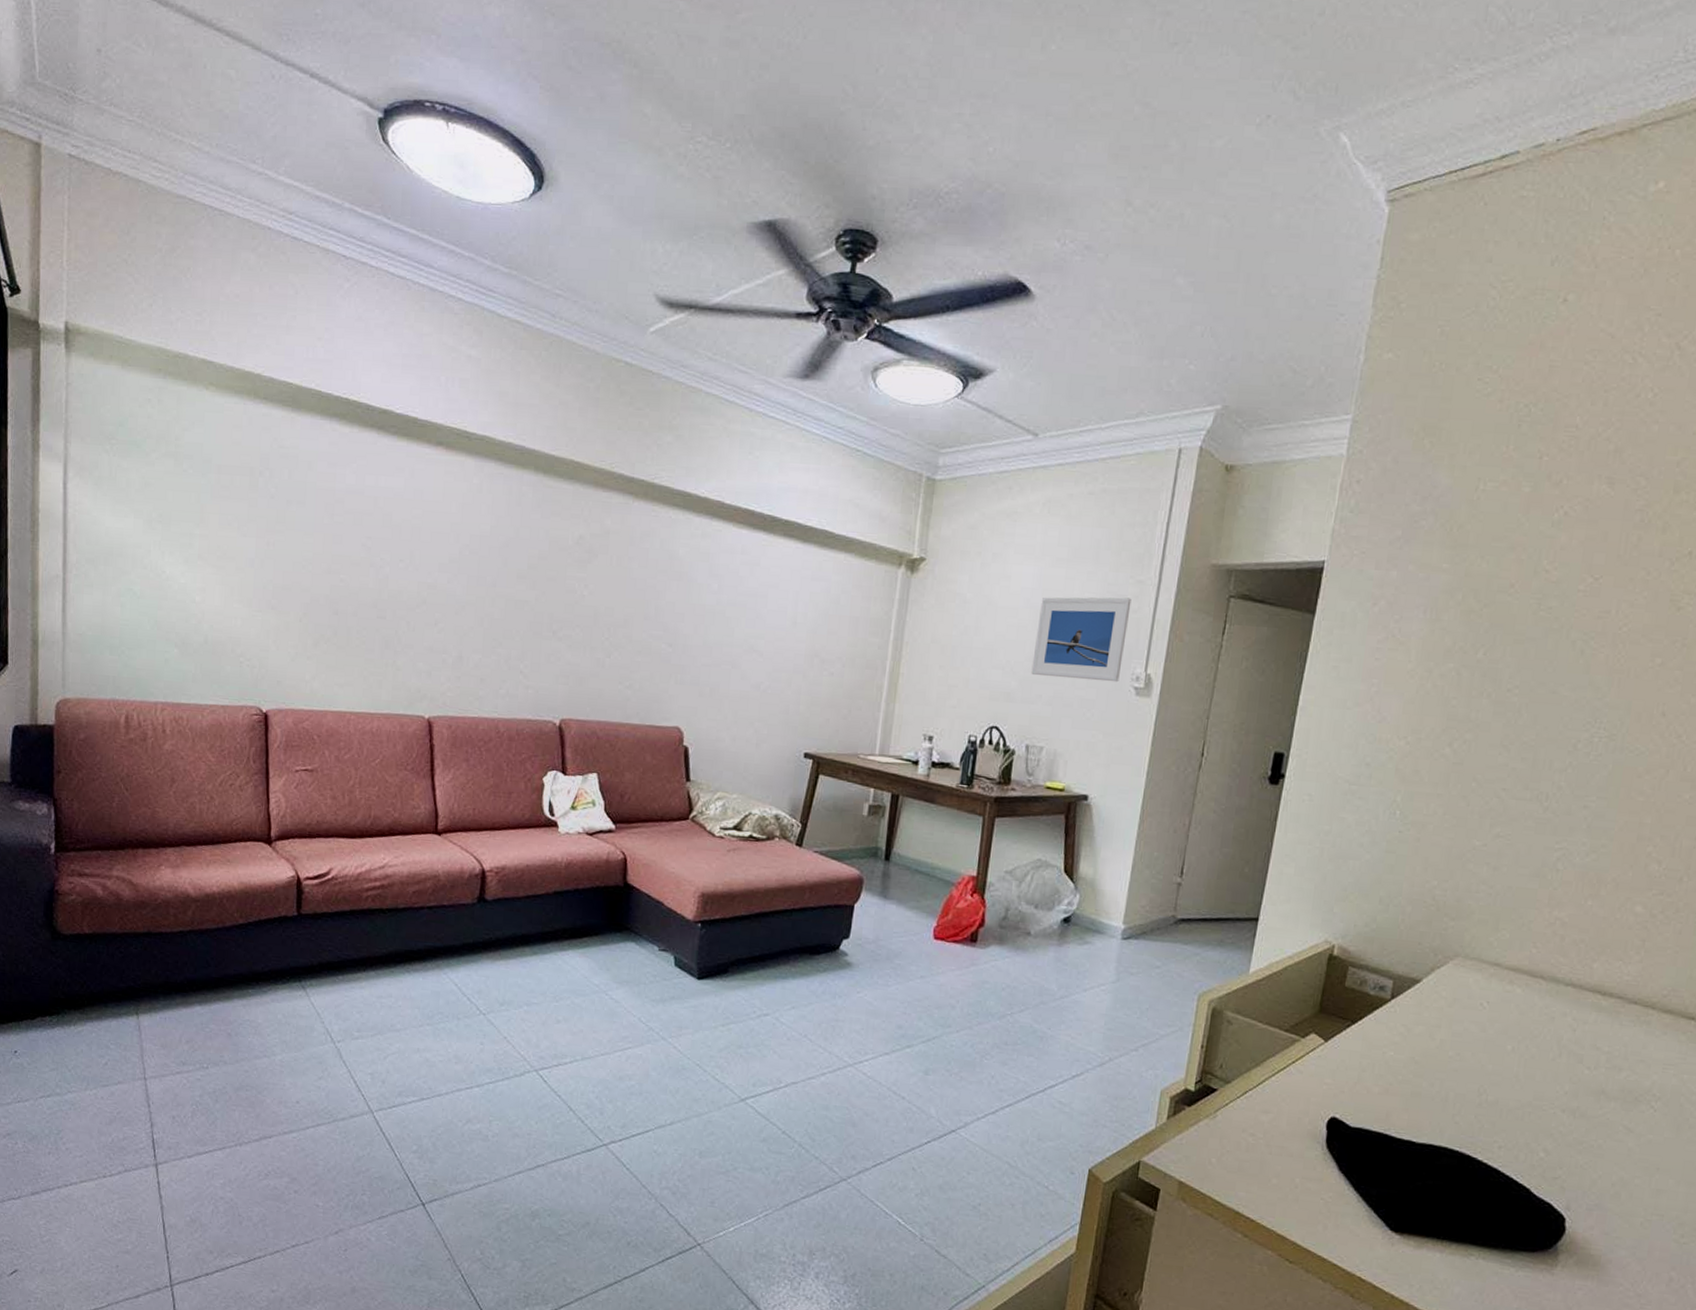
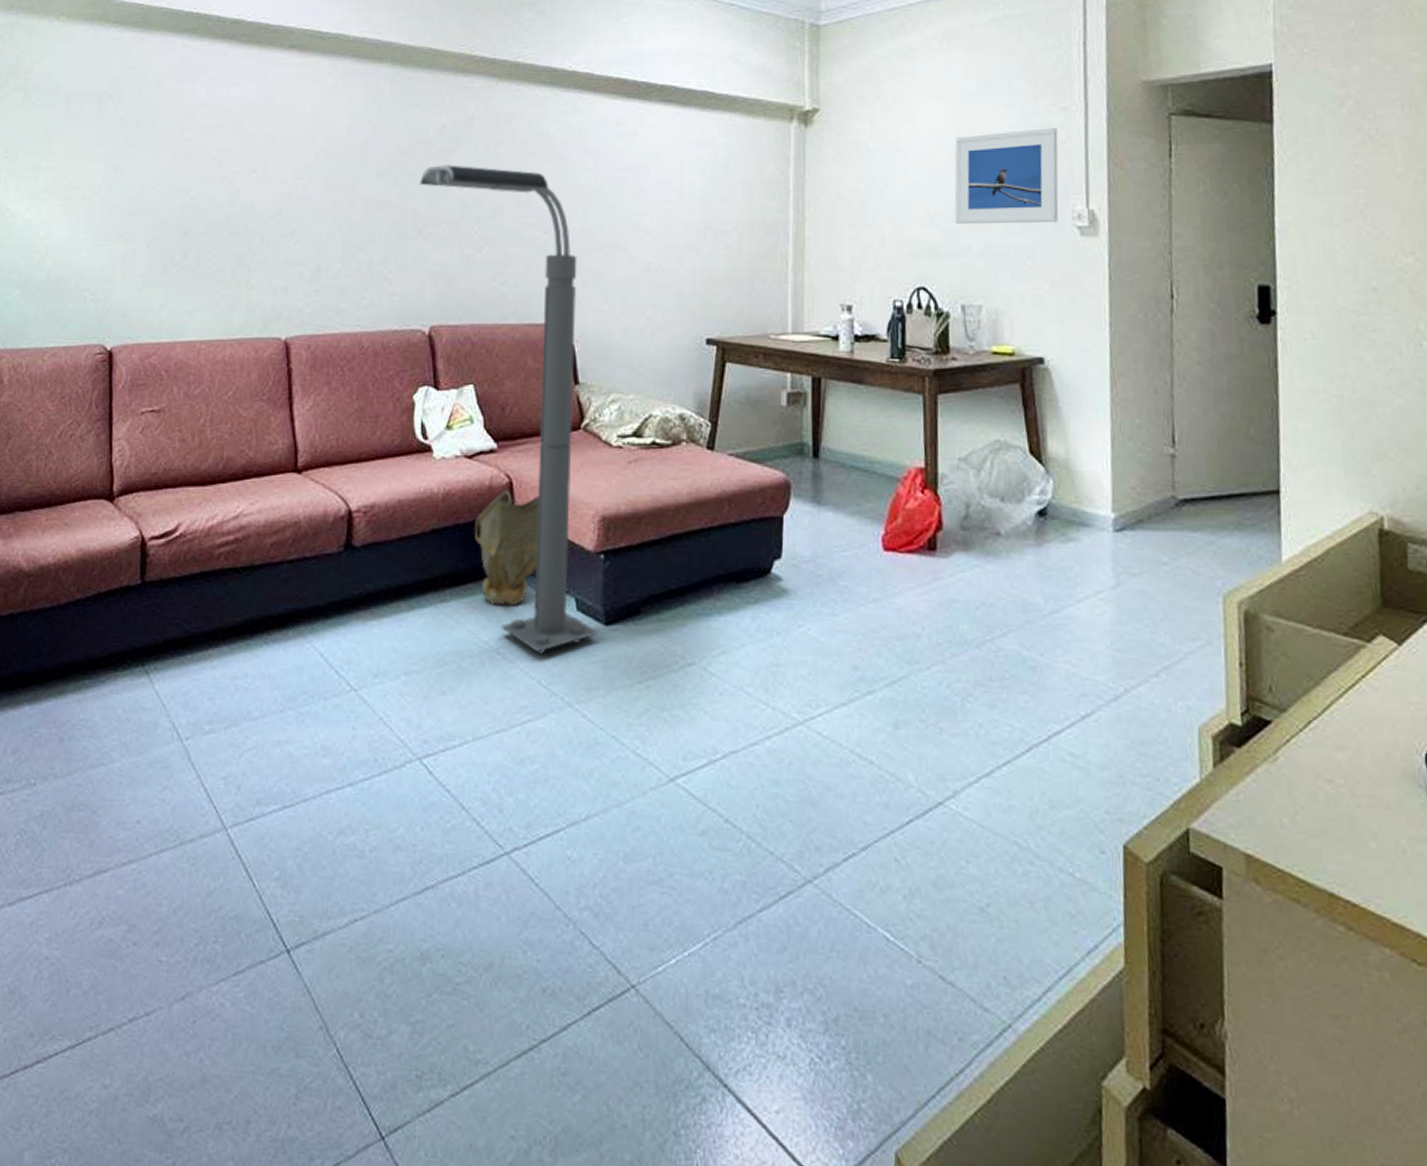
floor lamp: none [557,573,697,998] -> present [420,165,599,655]
bag: none [591,864,650,959] -> present [475,489,540,606]

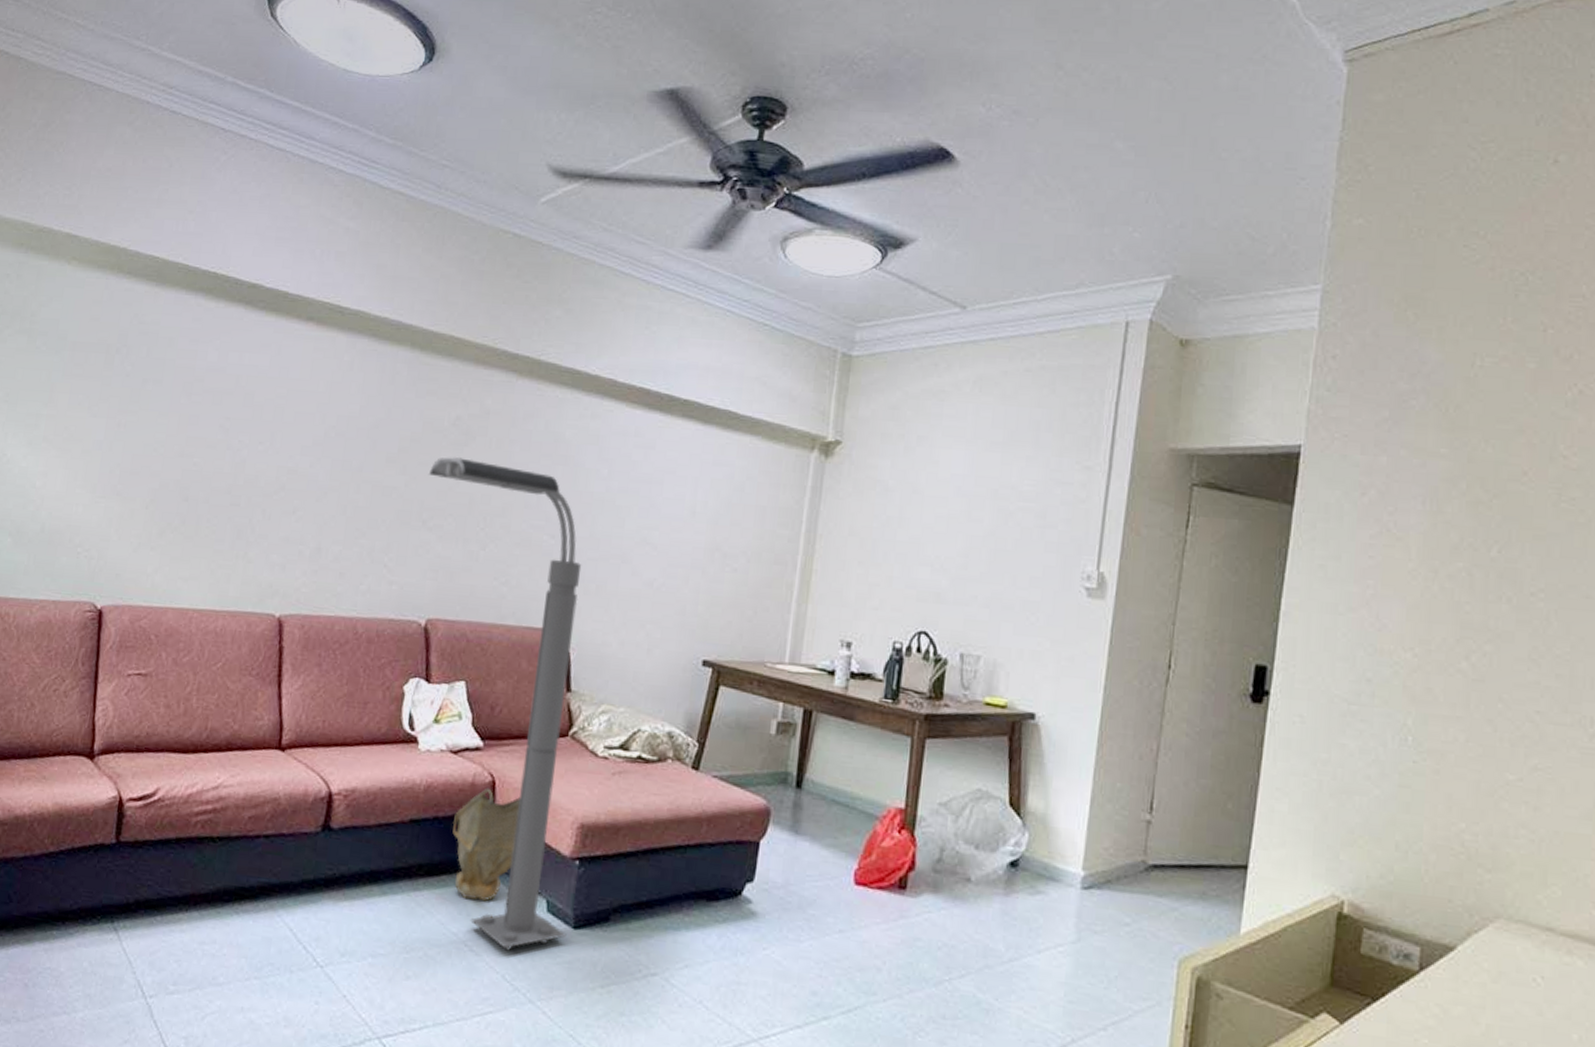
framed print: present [954,127,1059,225] -> none [964,484,1079,582]

